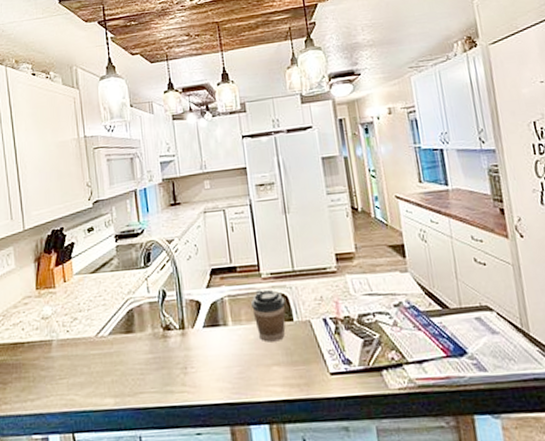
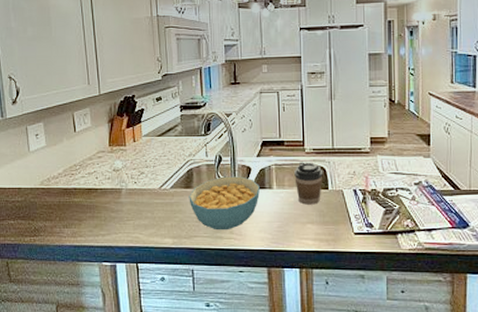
cereal bowl: none [130,313,214,383] -> present [189,176,260,231]

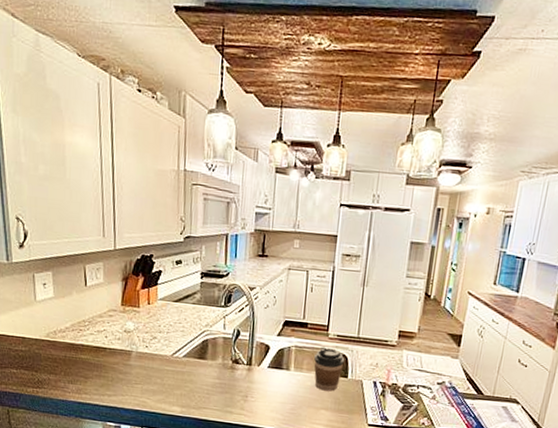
cereal bowl: present [189,176,260,231] -> none [201,351,277,406]

